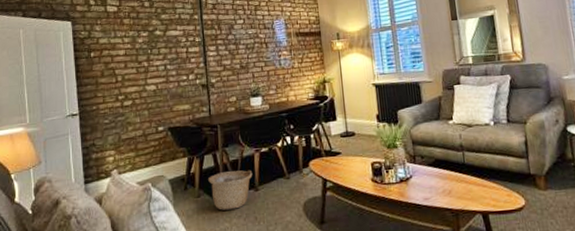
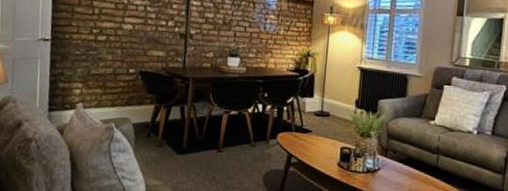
basket: present [208,170,253,210] -> none [172,126,218,166]

